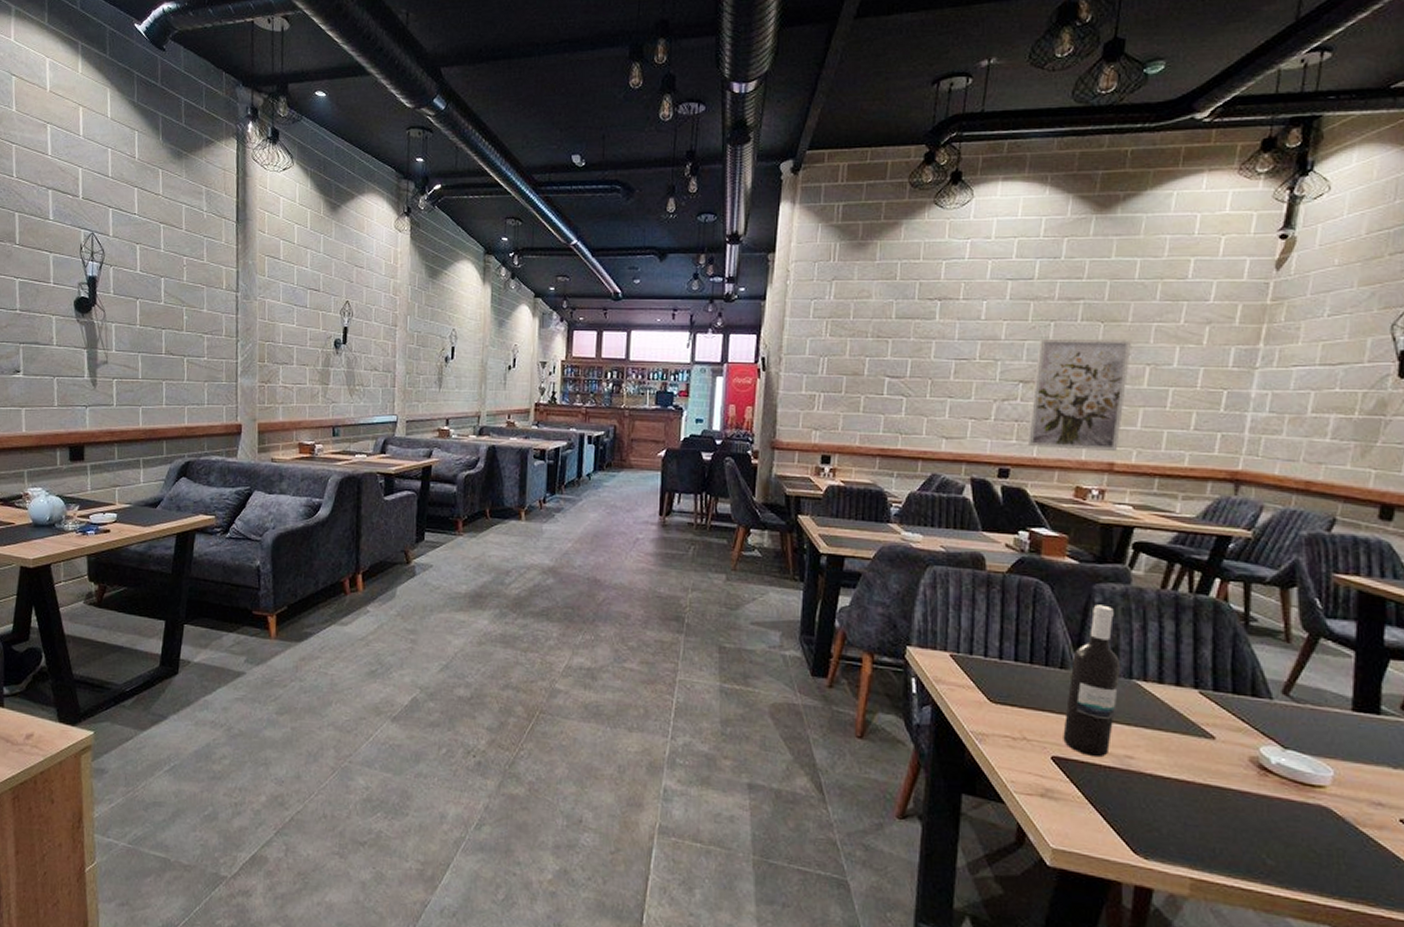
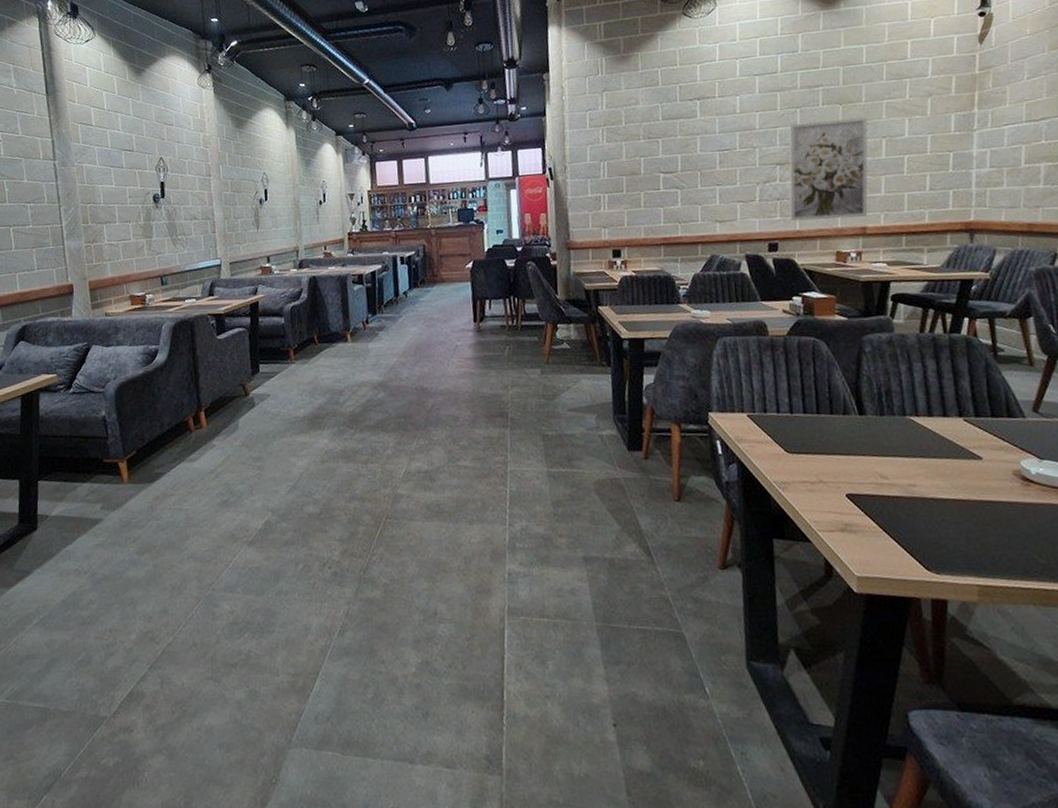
wine bottle: present [1063,604,1121,758] -> none [853,353,896,490]

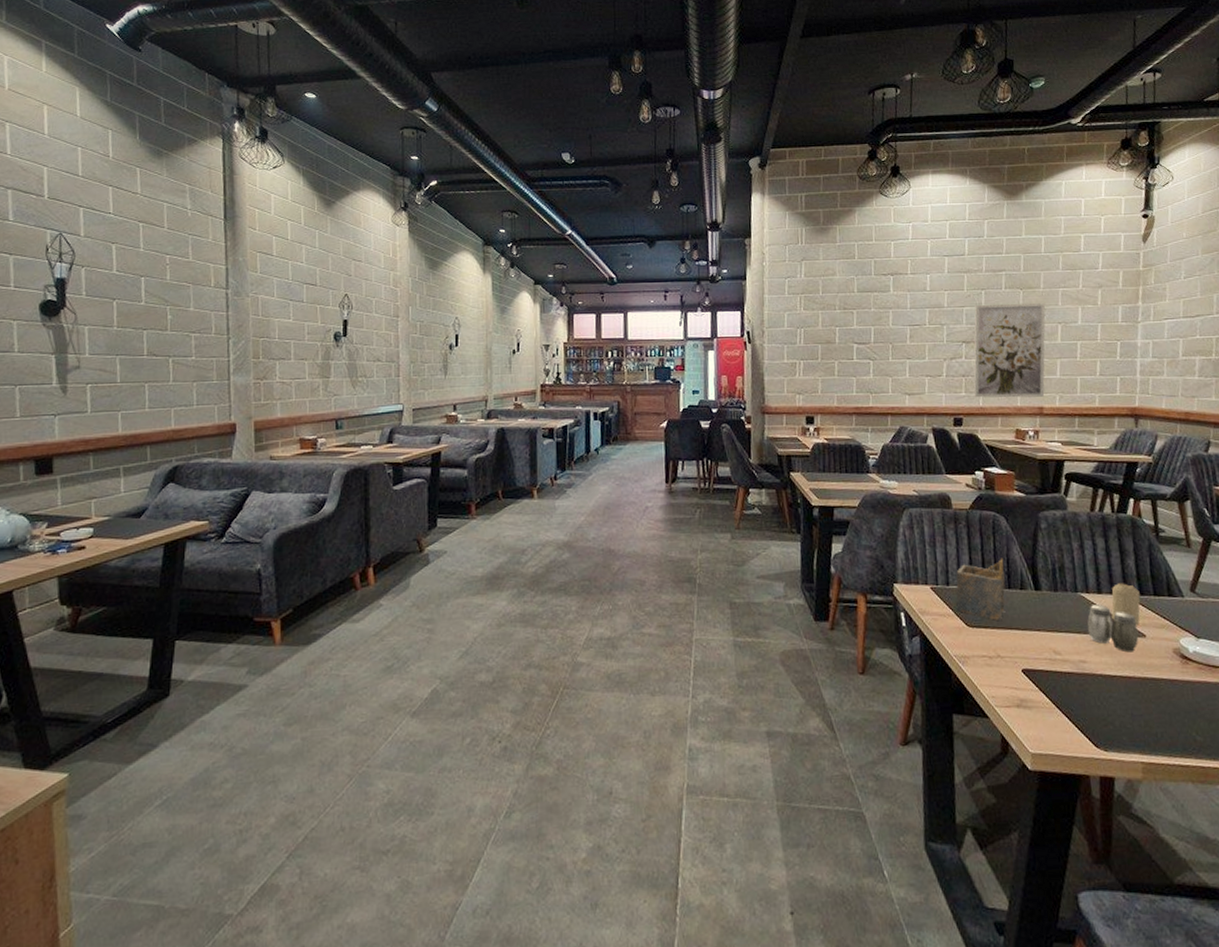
napkin holder: none [774,383,827,447] -> present [955,558,1005,622]
salt and pepper shaker: none [916,427,975,476] -> present [1087,604,1139,653]
candle: none [943,405,976,448] -> present [1111,583,1141,626]

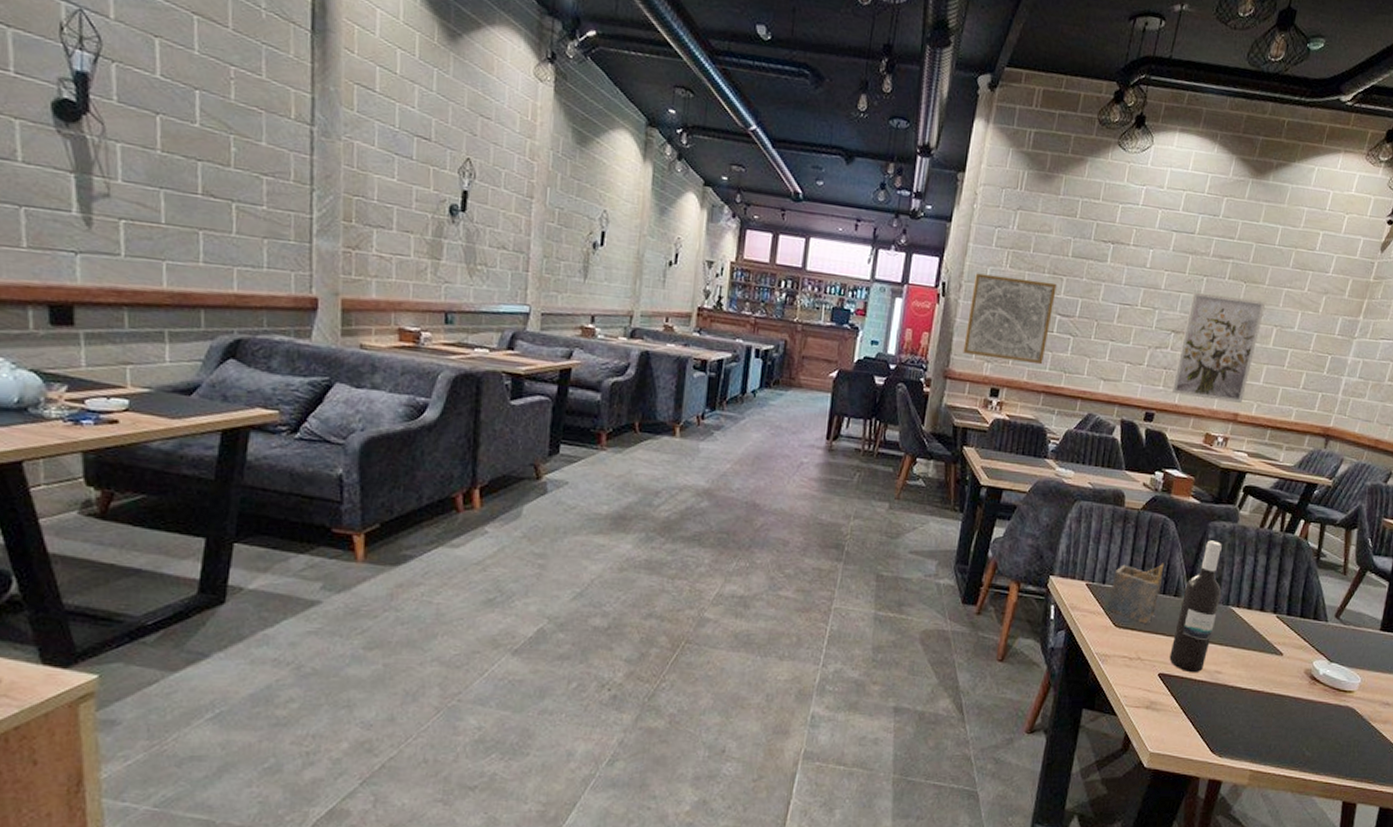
wall art: none [774,317,850,390] -> present [963,273,1057,365]
wine bottle: none [1028,530,1068,666] -> present [1169,540,1222,673]
salt and pepper shaker: present [1087,604,1139,653] -> none [1229,619,1278,669]
candle: present [1111,583,1141,626] -> none [1255,601,1288,644]

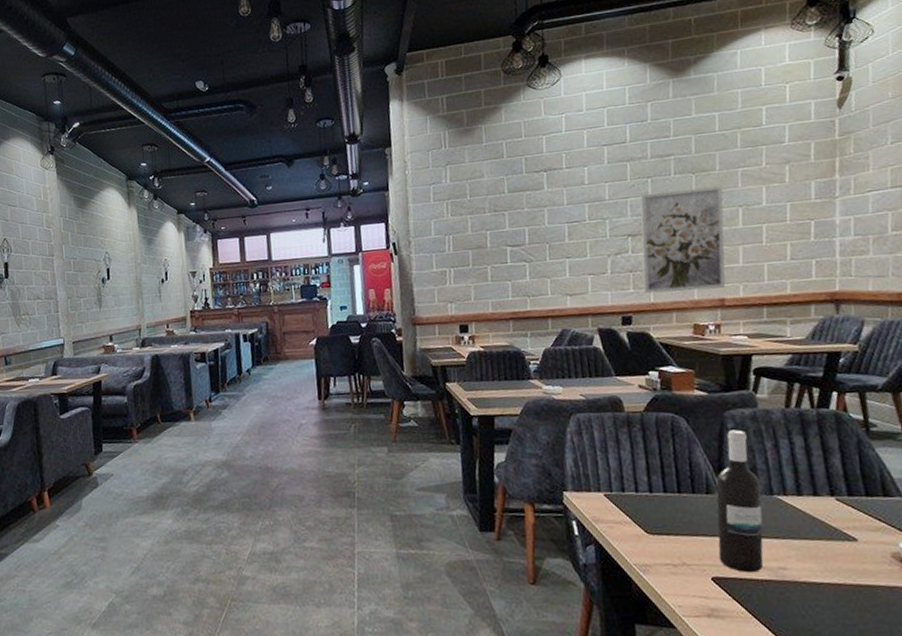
wall art: present [963,273,1057,365] -> none [421,219,504,300]
napkin holder: present [1106,563,1165,625] -> none [632,461,689,528]

